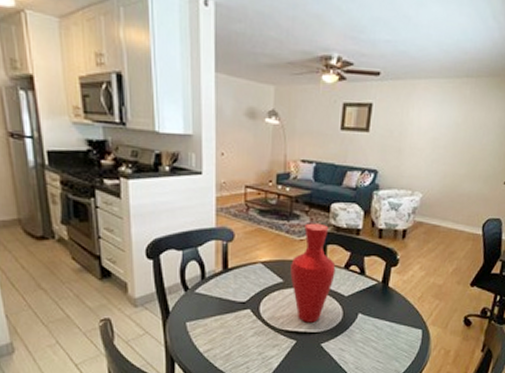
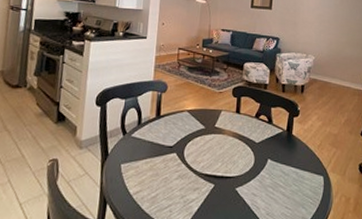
vase: present [290,223,336,323] -> none [211,78,248,167]

